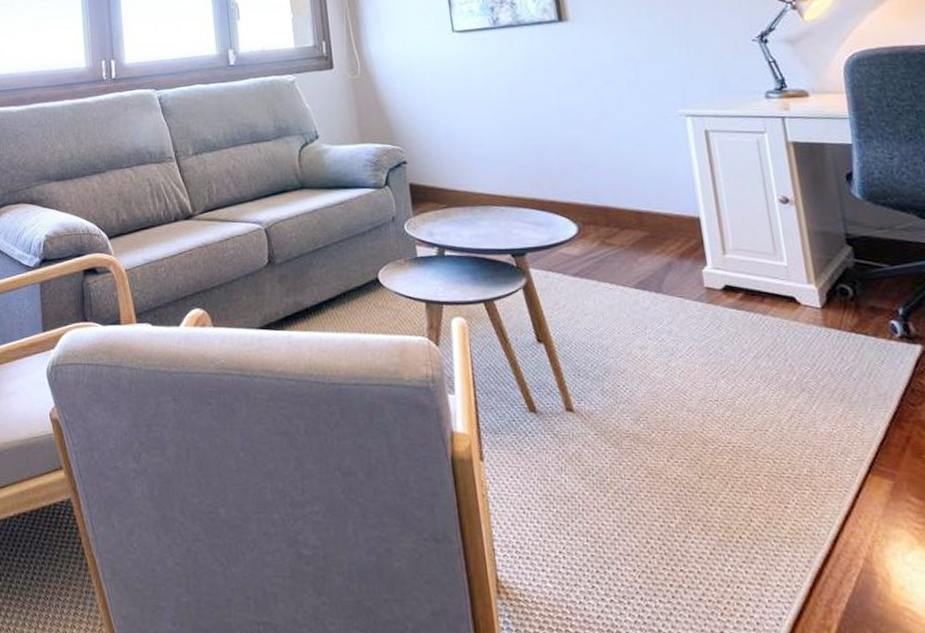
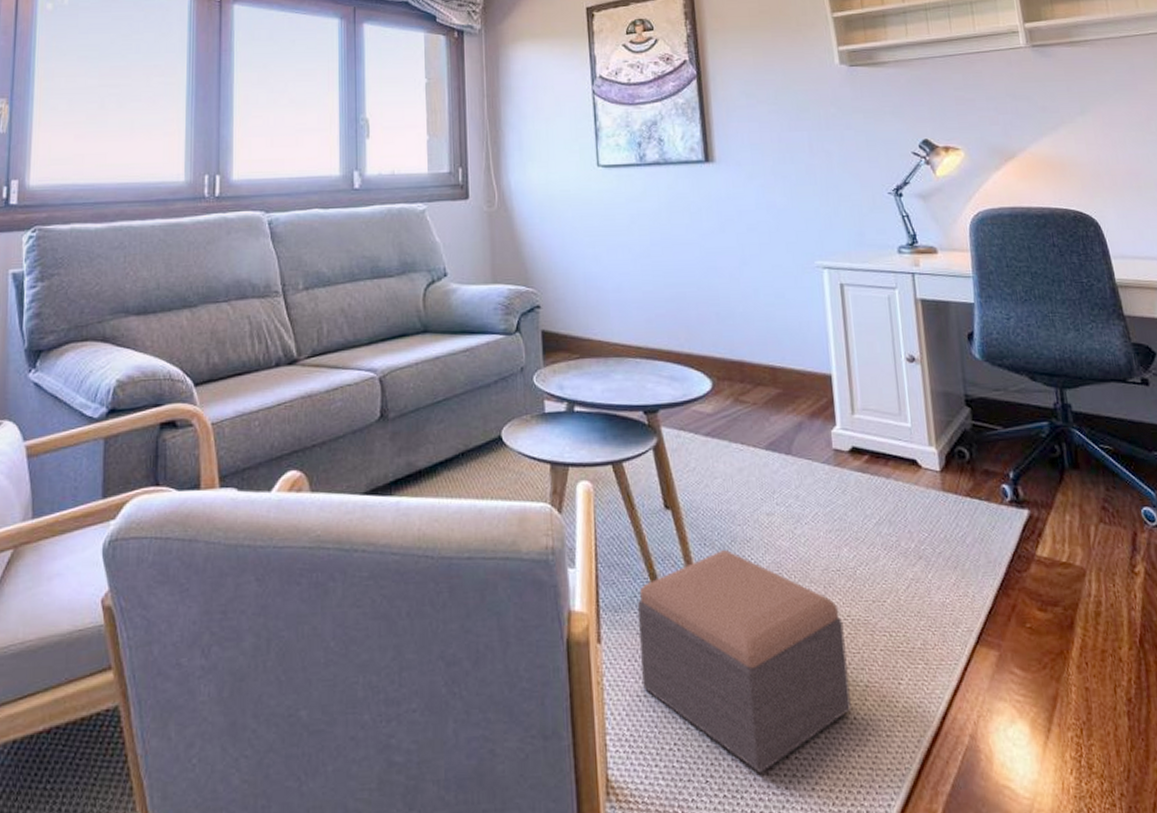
footstool: none [515,380,736,583] -> present [637,550,851,774]

